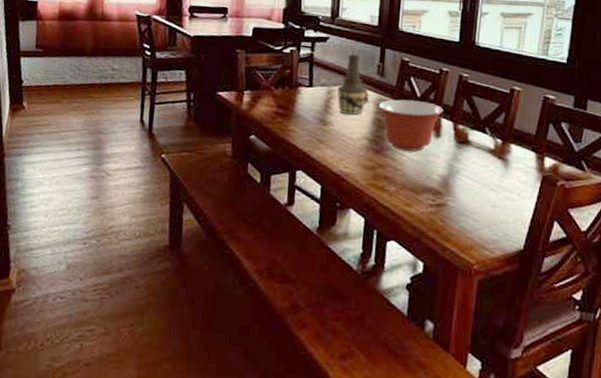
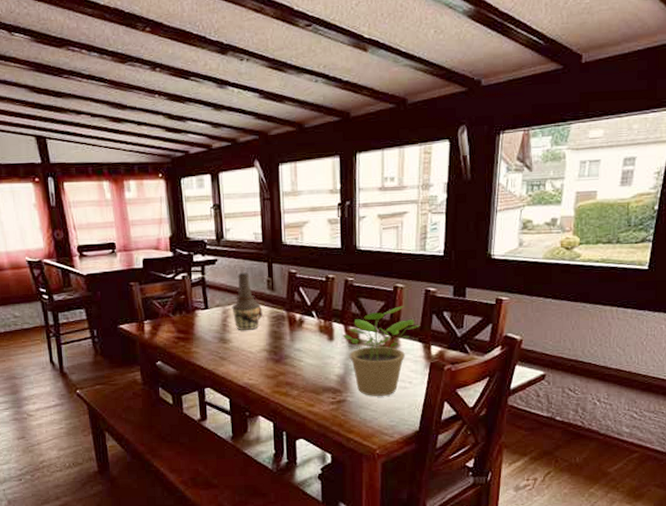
mixing bowl: present [379,99,444,152] -> none [273,309,334,357]
potted plant: none [450,110,534,206] -> present [342,306,419,396]

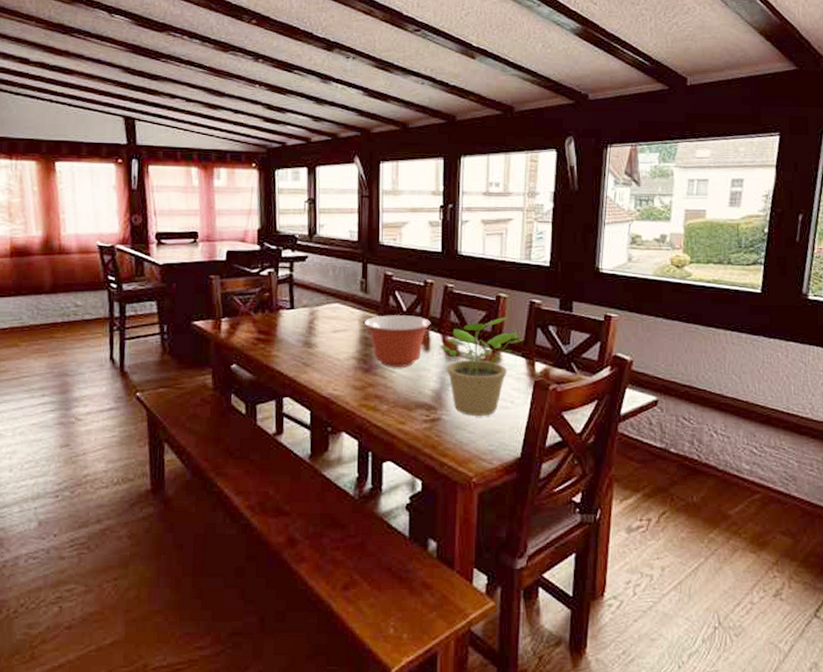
bottle: present [232,272,264,330] -> none [320,272,355,334]
mixing bowl: none [273,309,334,357] -> present [365,315,431,367]

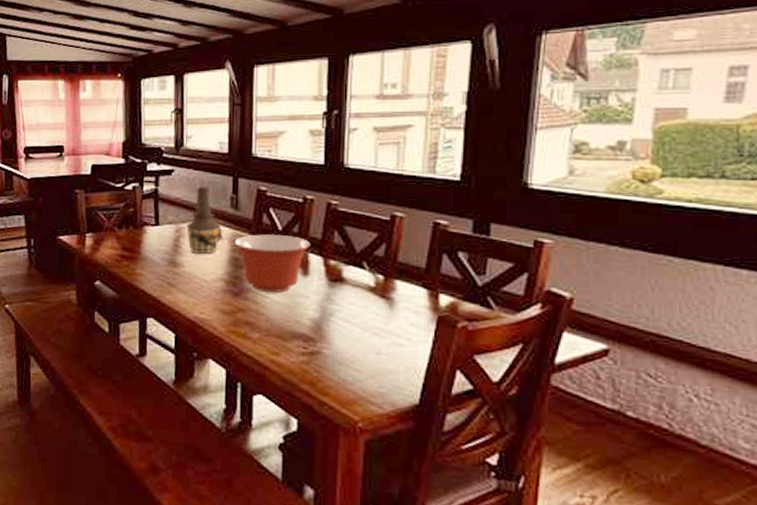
bottle: none [320,272,355,334] -> present [186,186,224,254]
potted plant: present [440,317,523,416] -> none [320,240,424,353]

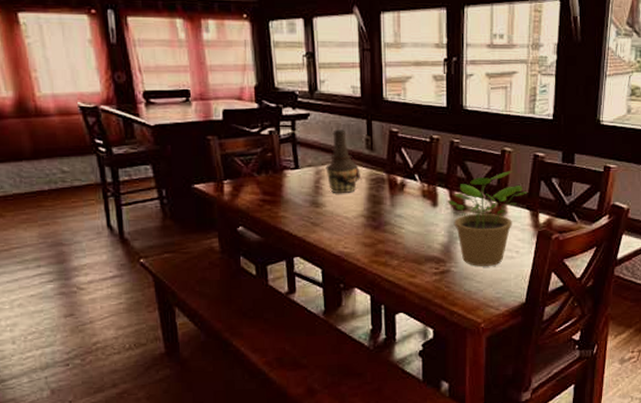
mixing bowl: present [235,234,311,293] -> none [372,172,438,223]
potted plant: none [320,240,424,353] -> present [447,171,527,266]

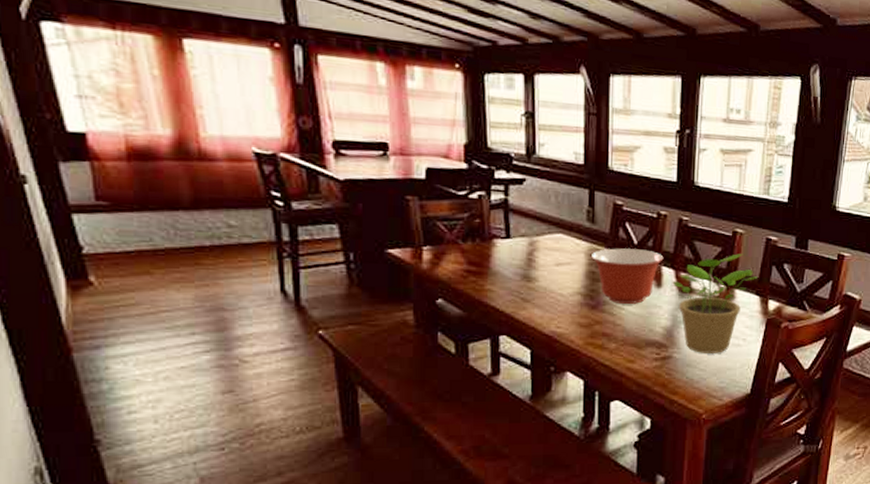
bottle: present [325,129,362,193] -> none [540,198,580,268]
mixing bowl: none [372,172,438,223] -> present [591,248,664,304]

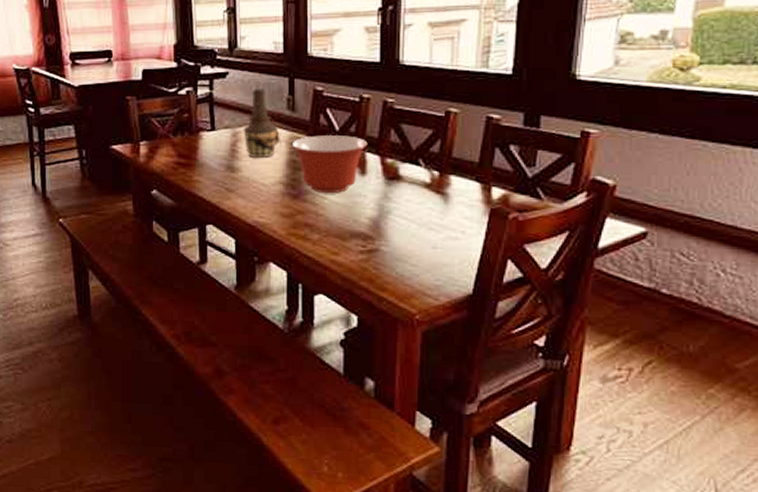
bottle: none [540,198,580,268] -> present [243,88,281,157]
potted plant: present [672,254,758,353] -> none [378,136,477,247]

